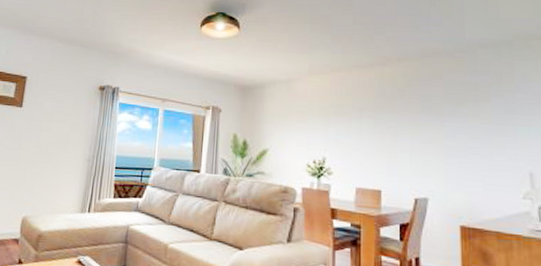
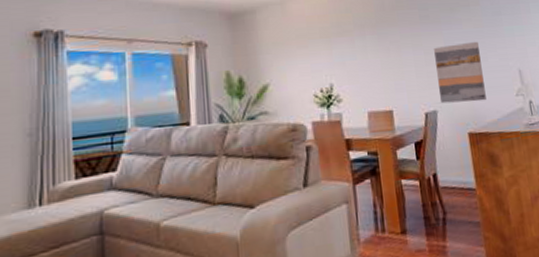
wall art: none [432,137,486,198] -> present [434,41,487,104]

